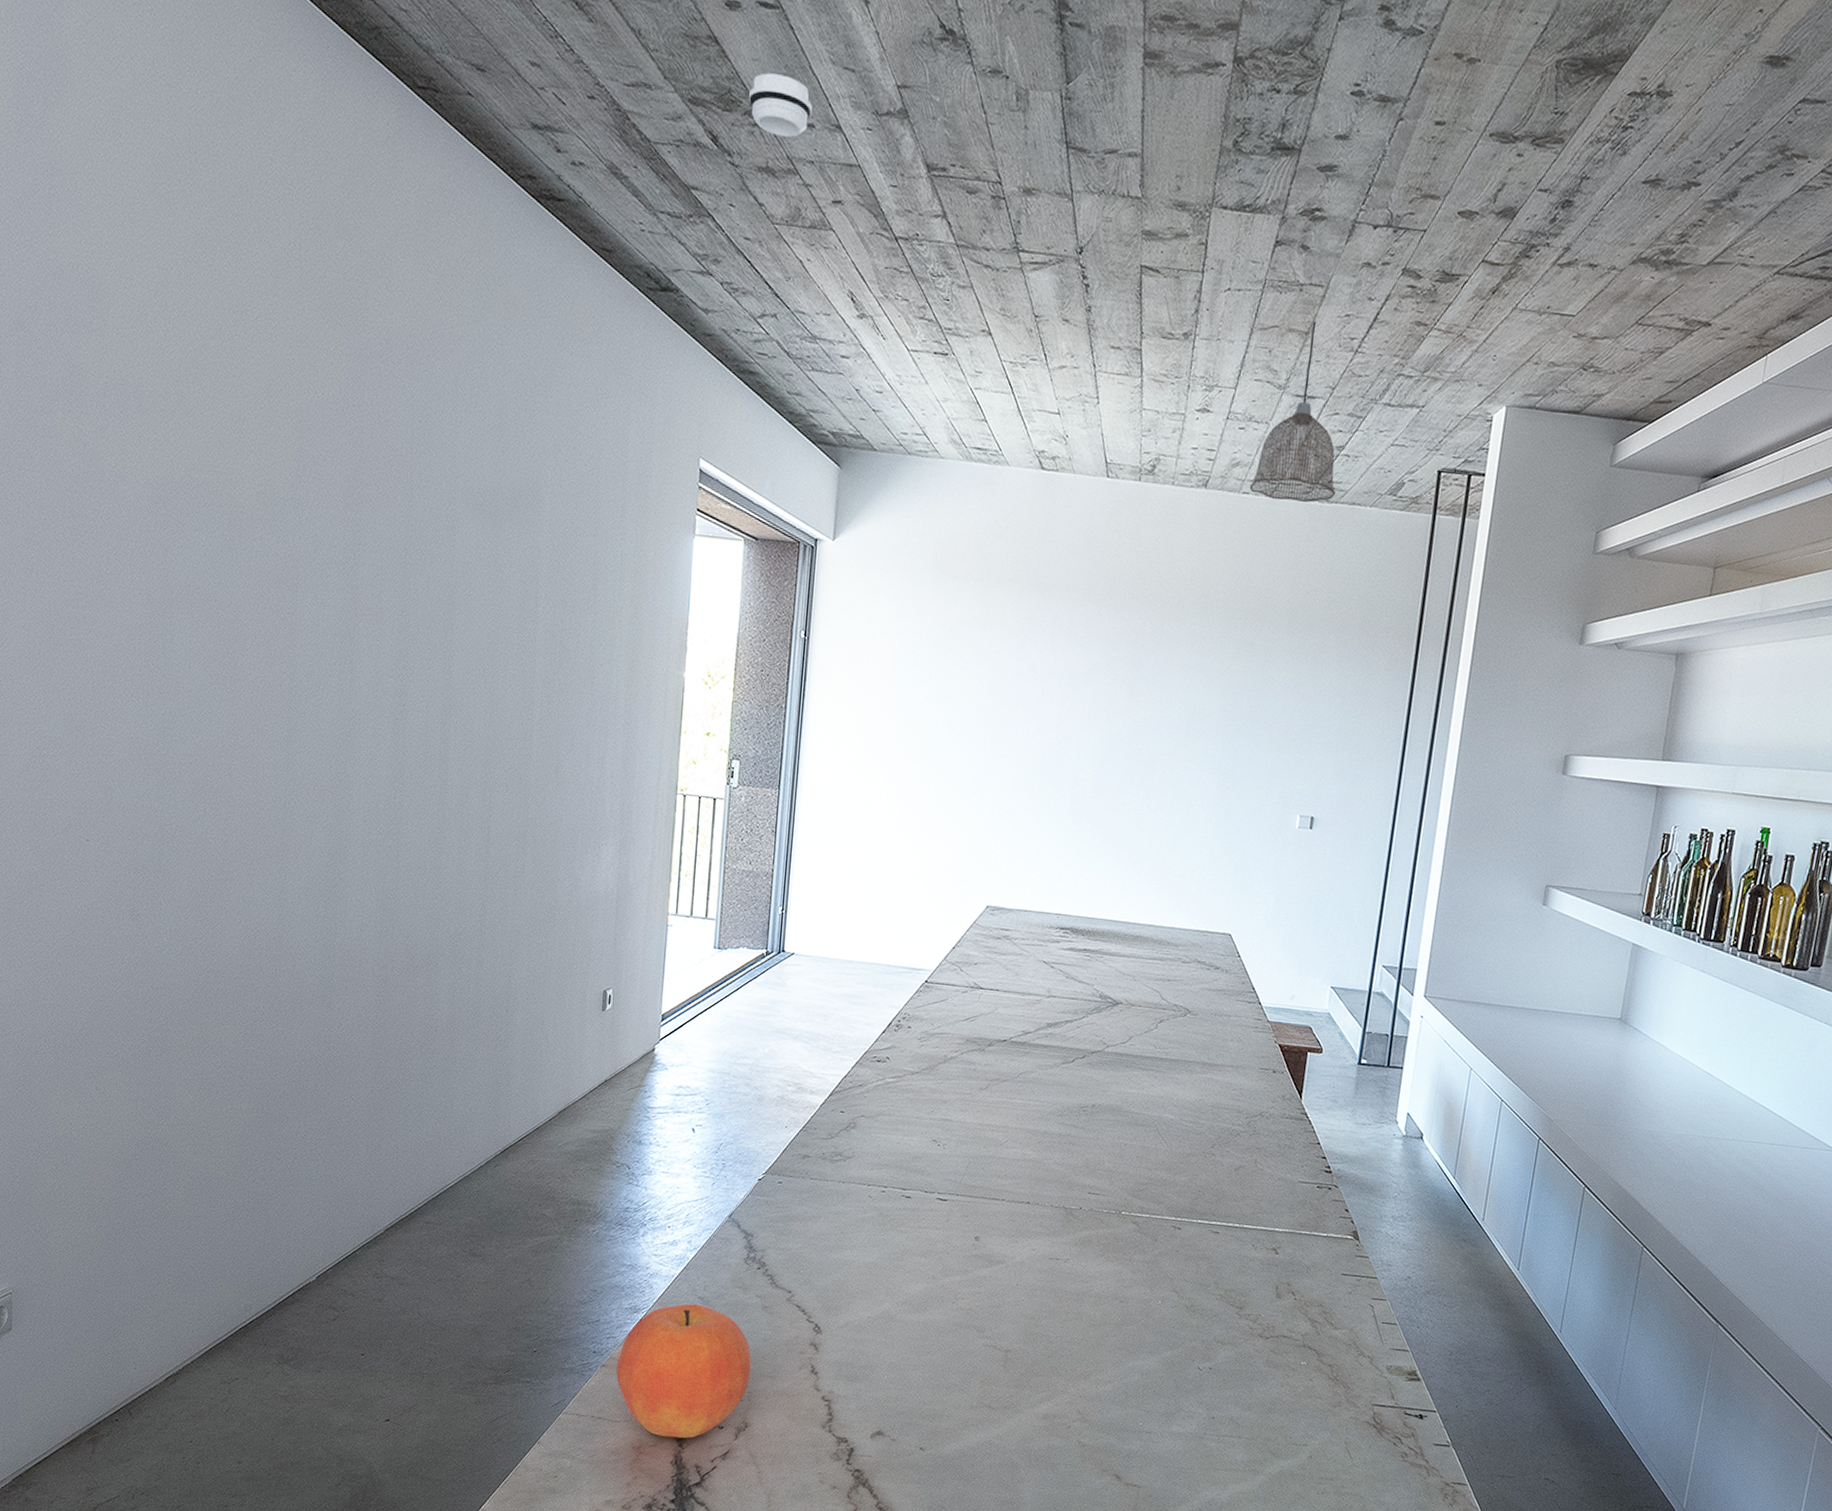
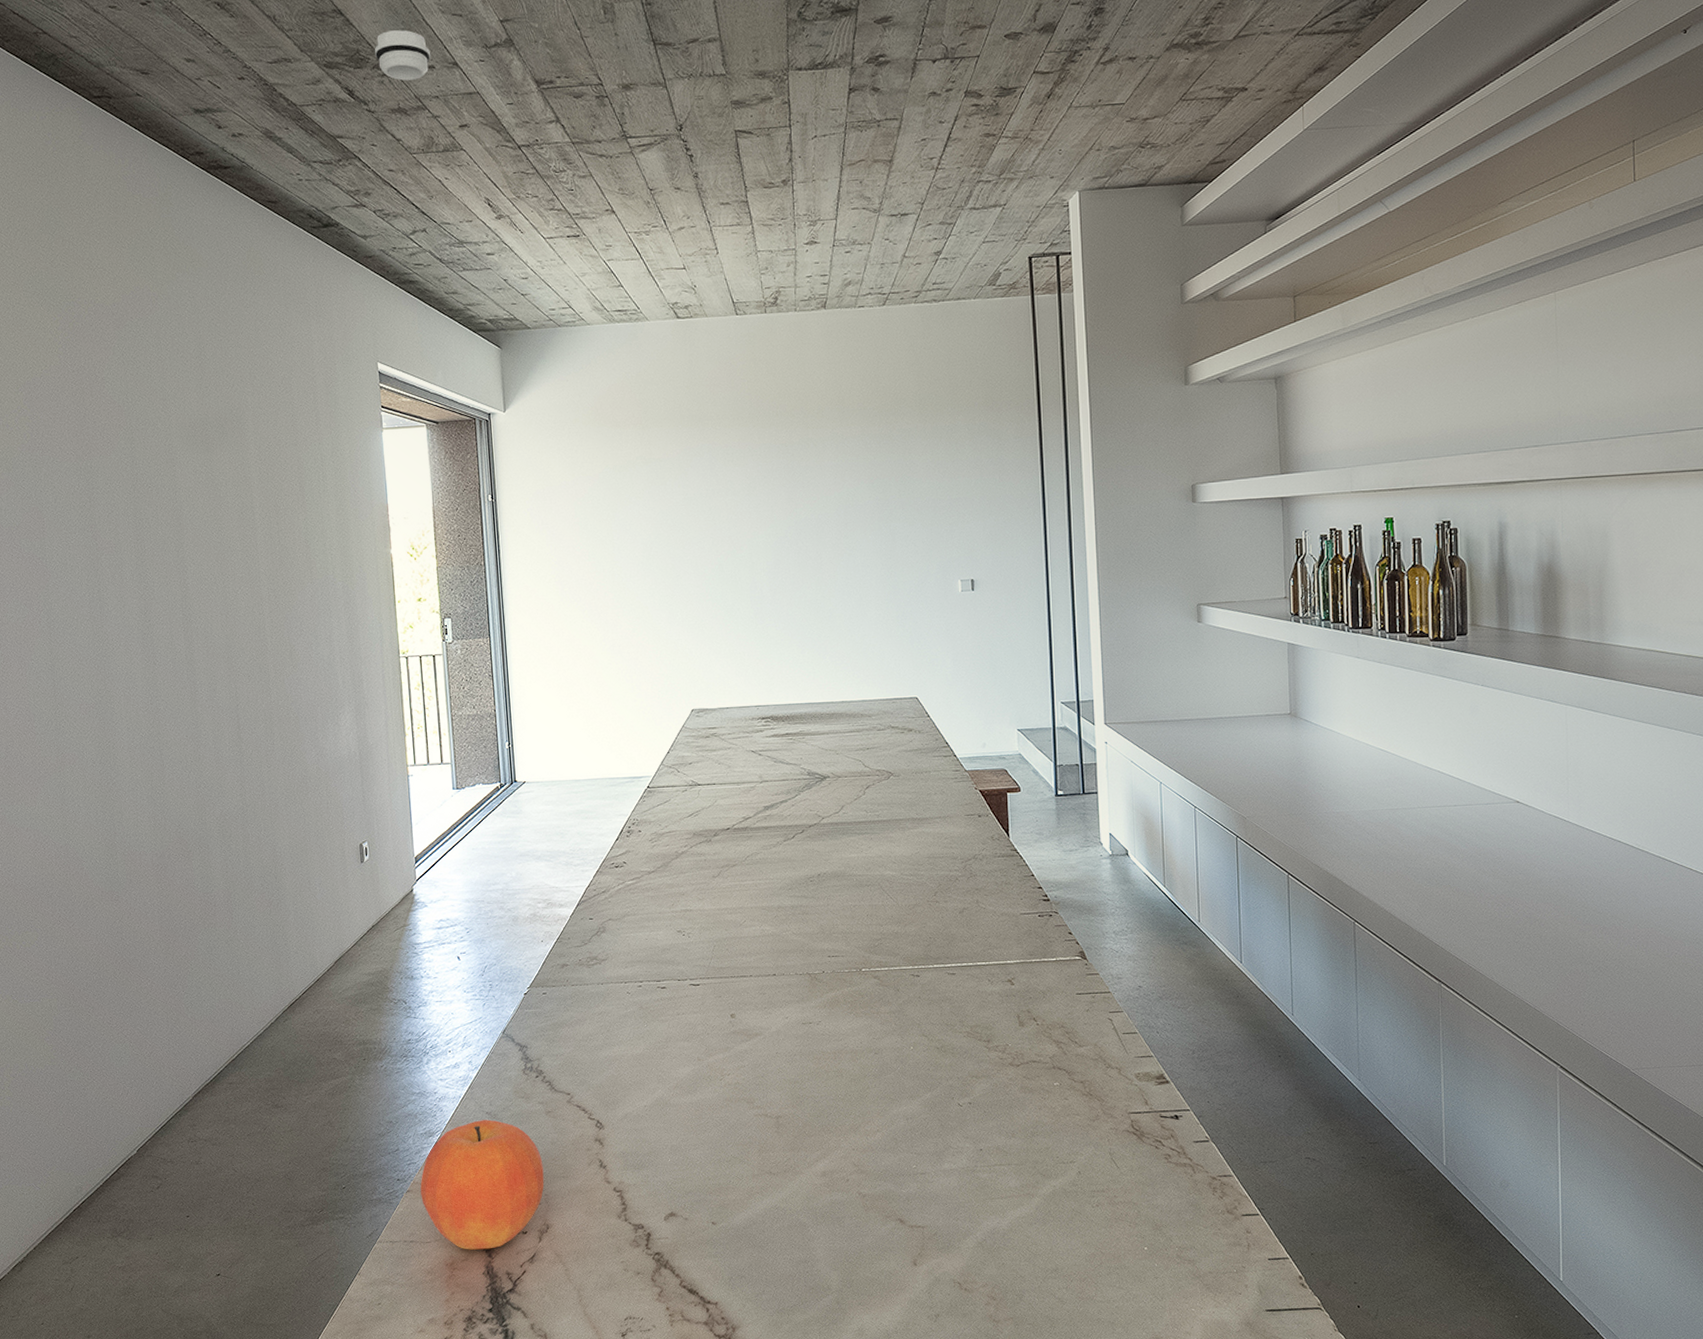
pendant lamp: present [1249,321,1336,503] -> none [863,150,941,308]

